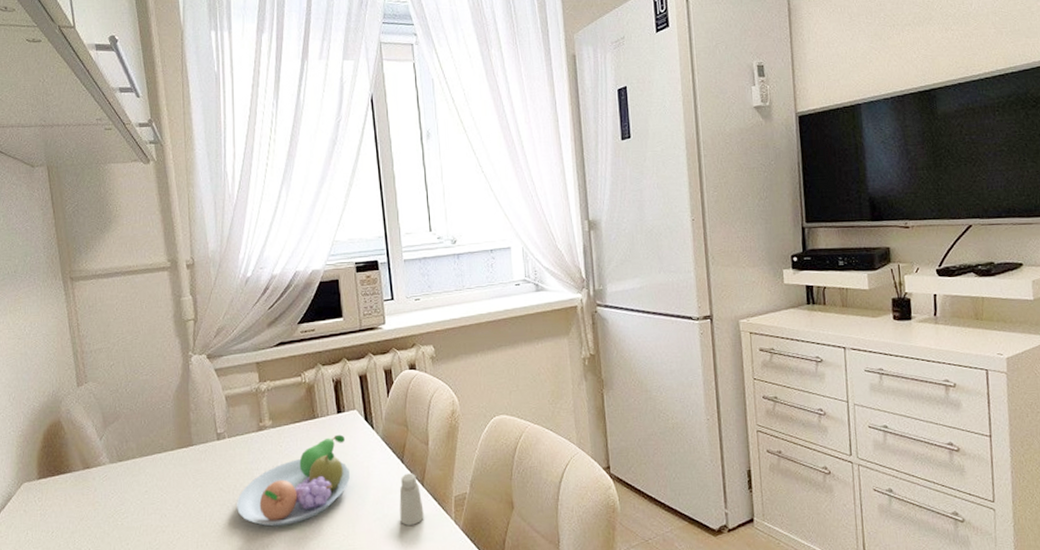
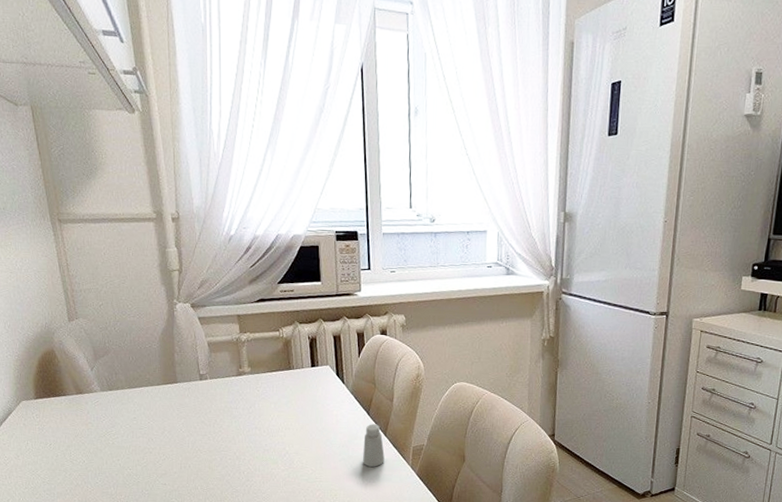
fruit bowl: present [237,434,350,527] -> none [217,385,320,458]

